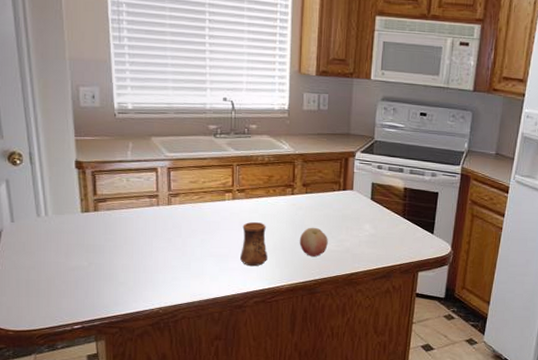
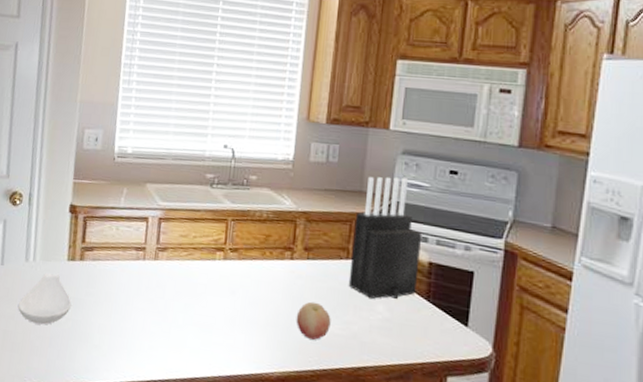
spoon rest: none [37,225,92,271] -> present [17,273,72,325]
cup: present [240,221,267,267] -> none [226,288,259,344]
knife block: none [341,120,399,220] -> present [348,176,423,299]

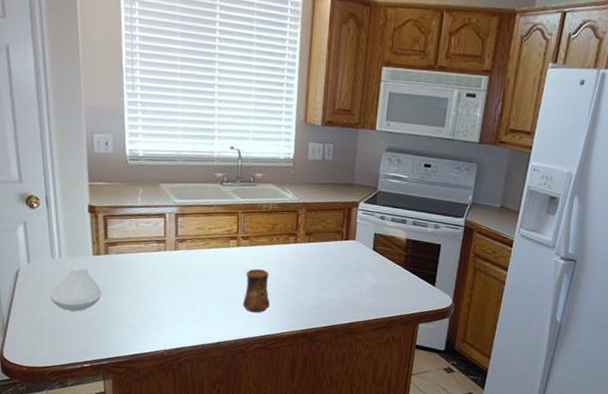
cup: none [226,288,259,344] -> present [243,268,270,313]
fruit: present [296,301,331,340] -> none [301,275,330,305]
knife block: present [348,176,423,299] -> none [343,171,402,270]

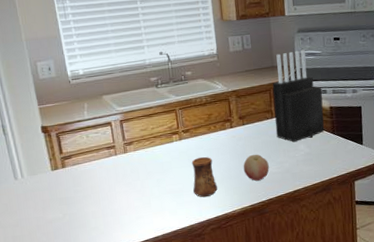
spoon rest: present [50,267,102,311] -> none [18,182,65,225]
fruit: none [301,275,330,305] -> present [243,154,269,181]
knife block: none [343,171,402,270] -> present [272,50,325,142]

